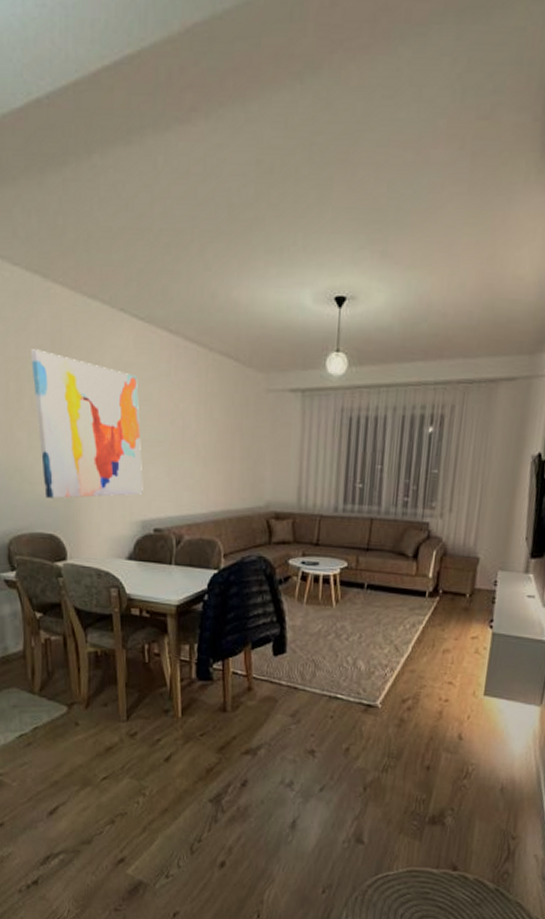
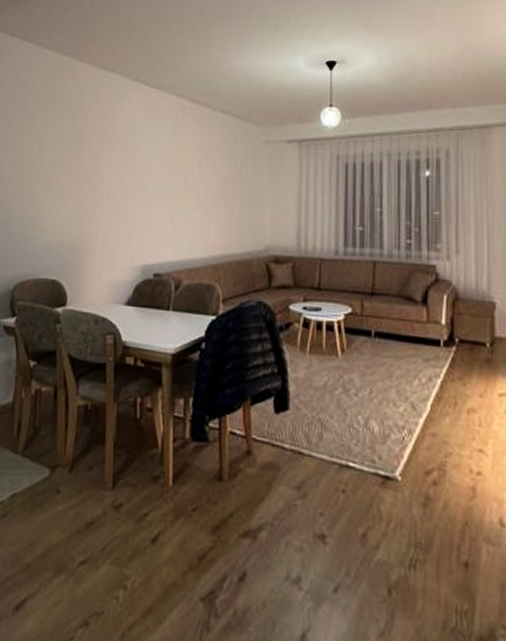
wall art: present [31,349,143,499] -> none [52,114,147,245]

